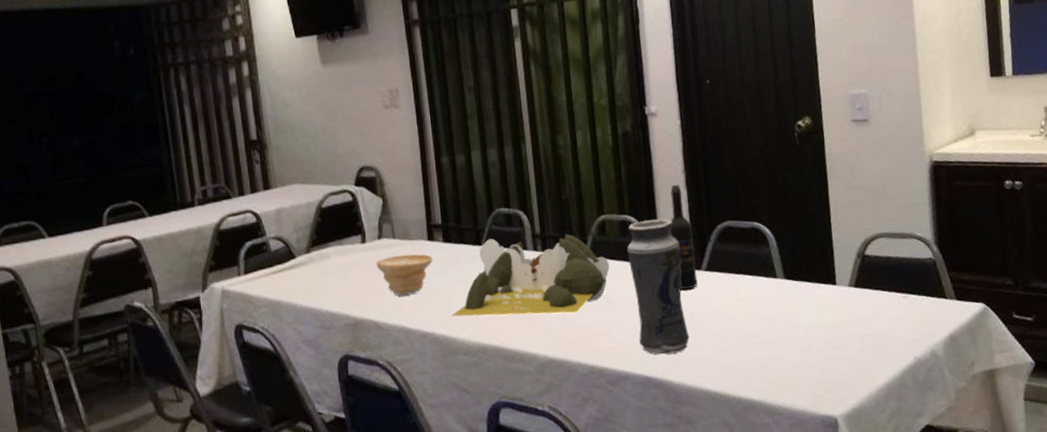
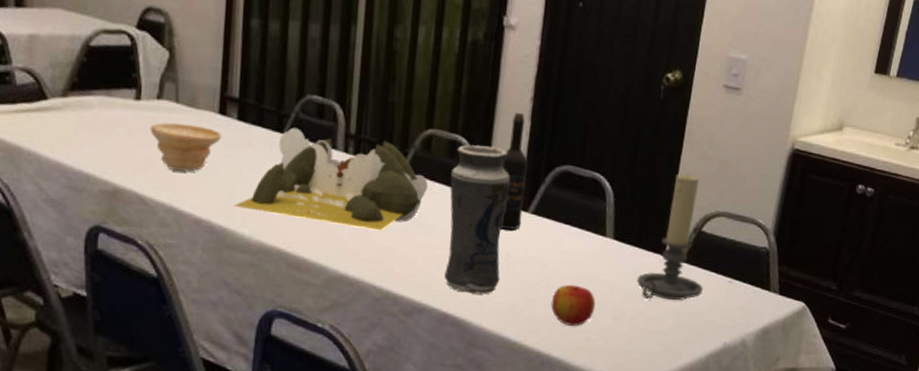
apple: none [740,328,783,368] -> present [551,284,596,326]
candle holder: none [815,205,881,329] -> present [636,173,703,301]

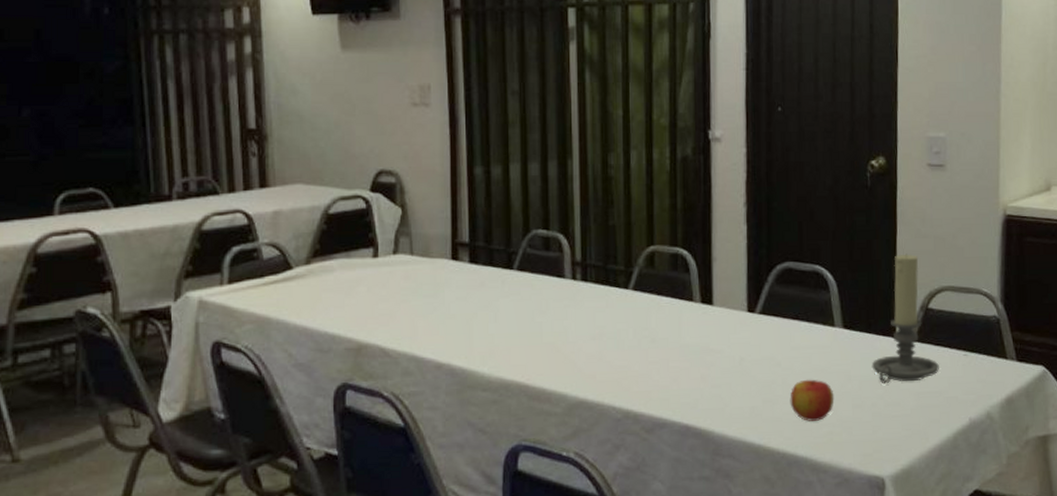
bowl: present [150,122,222,172] -> none [388,273,456,319]
potted plant: present [233,127,428,231] -> none [471,263,655,352]
vase: present [444,144,510,295] -> none [675,254,736,402]
wine bottle: present [500,112,528,230] -> none [725,218,750,334]

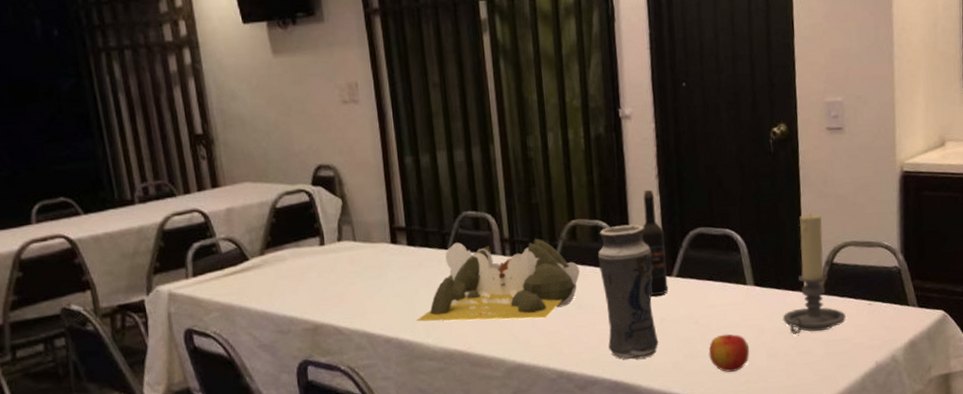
potted plant: none [471,263,655,352] -> present [415,238,580,322]
vase: none [675,254,736,402] -> present [597,224,659,360]
wine bottle: none [725,218,750,334] -> present [641,189,668,296]

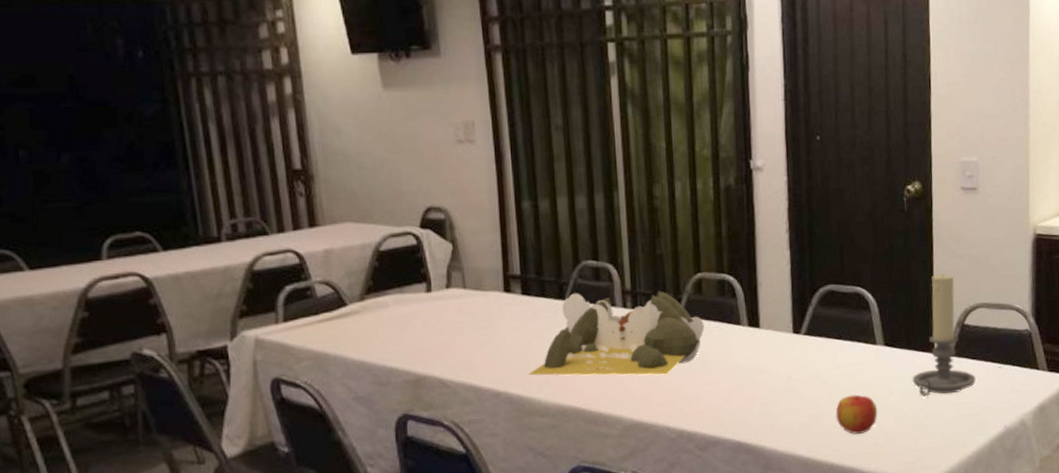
vase: present [597,224,659,360] -> none [723,279,785,419]
wine bottle: present [641,189,668,296] -> none [770,244,796,354]

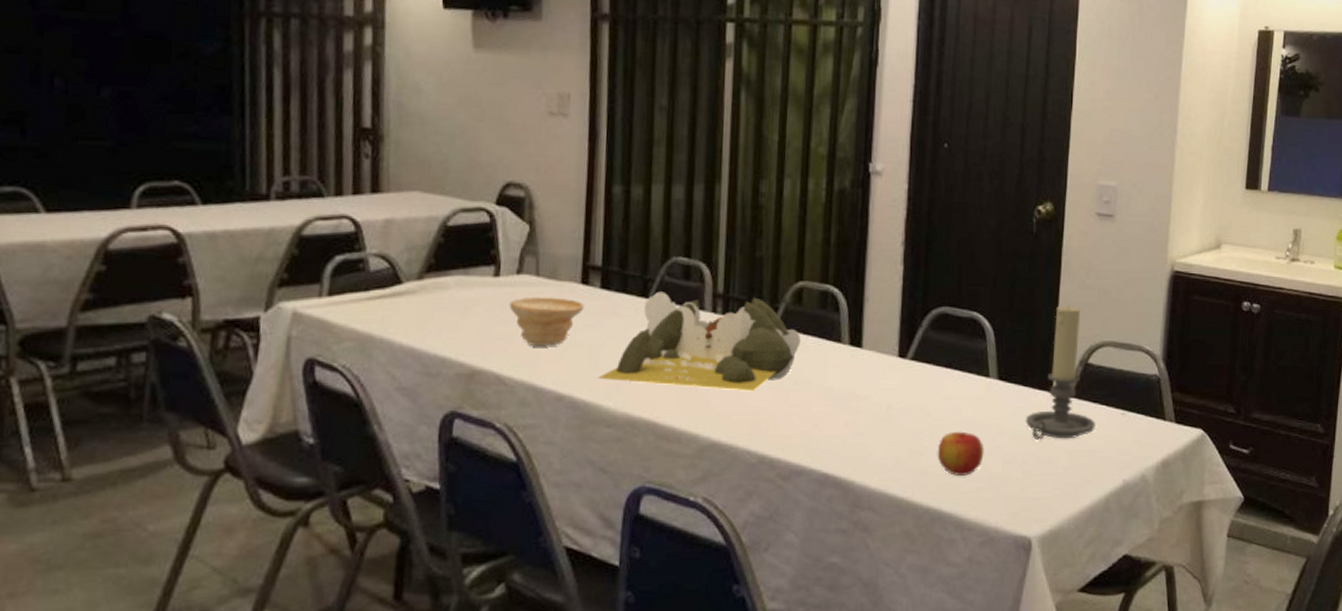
bowl: none [442,306,509,351] -> present [509,296,584,346]

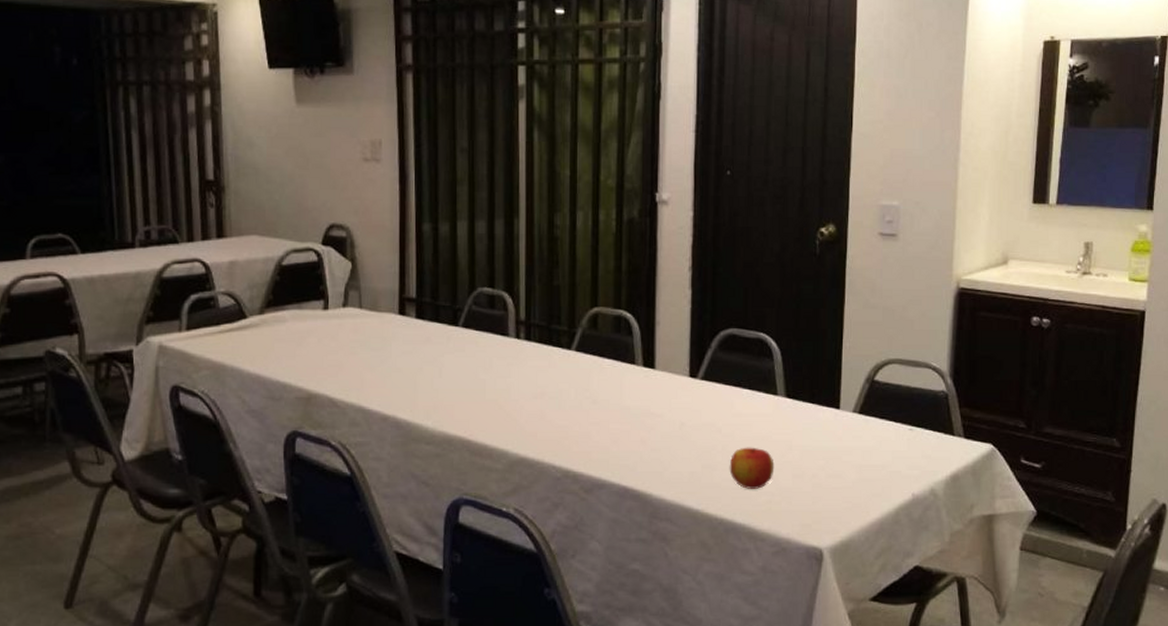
bowl: present [509,296,584,346] -> none [337,327,402,371]
potted plant: present [597,291,801,392] -> none [416,320,597,411]
candle holder: present [1025,305,1095,441] -> none [814,324,883,456]

